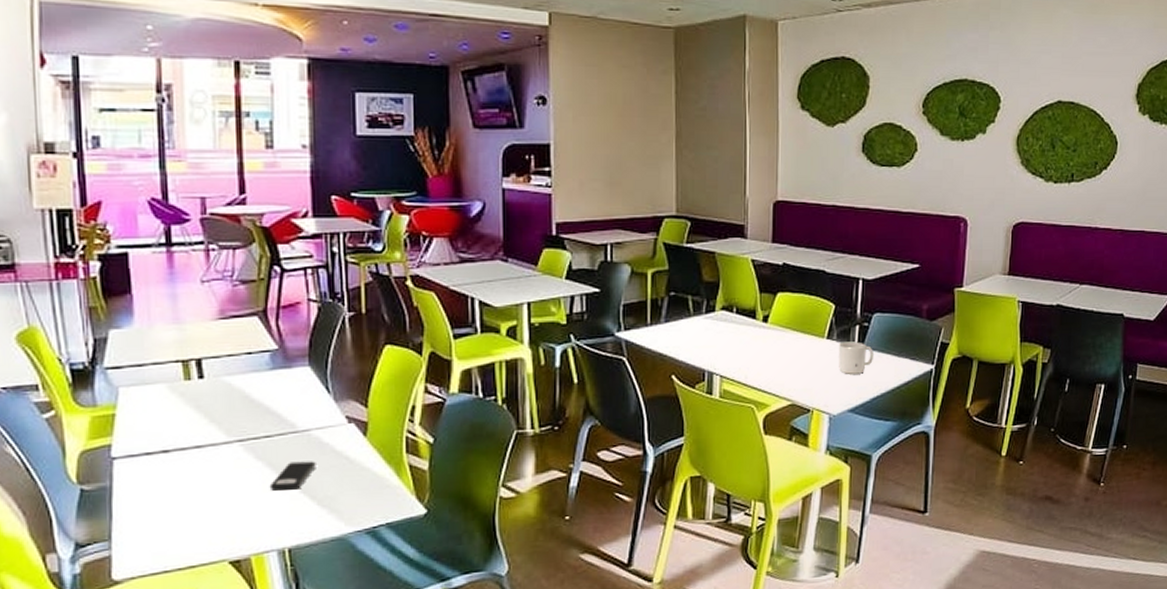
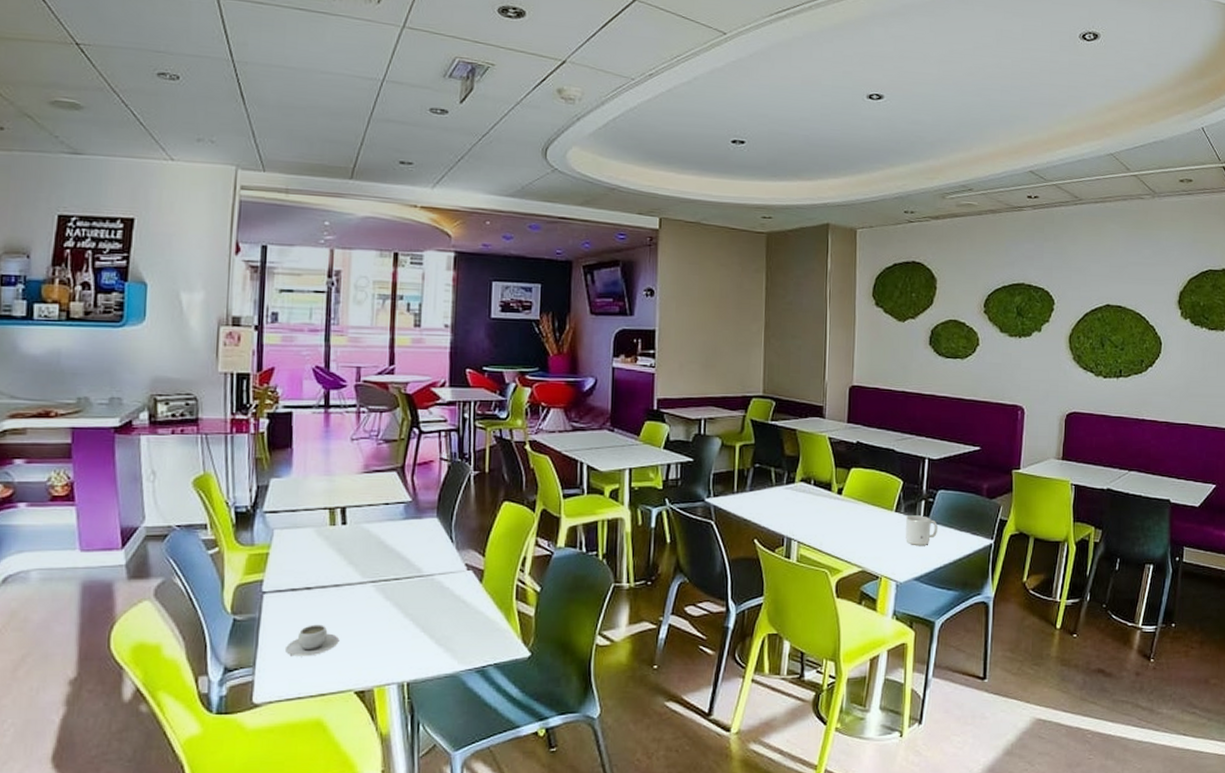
teacup: none [143,490,207,527] -> present [284,625,340,657]
phone: present [269,461,316,491] -> none [394,603,437,629]

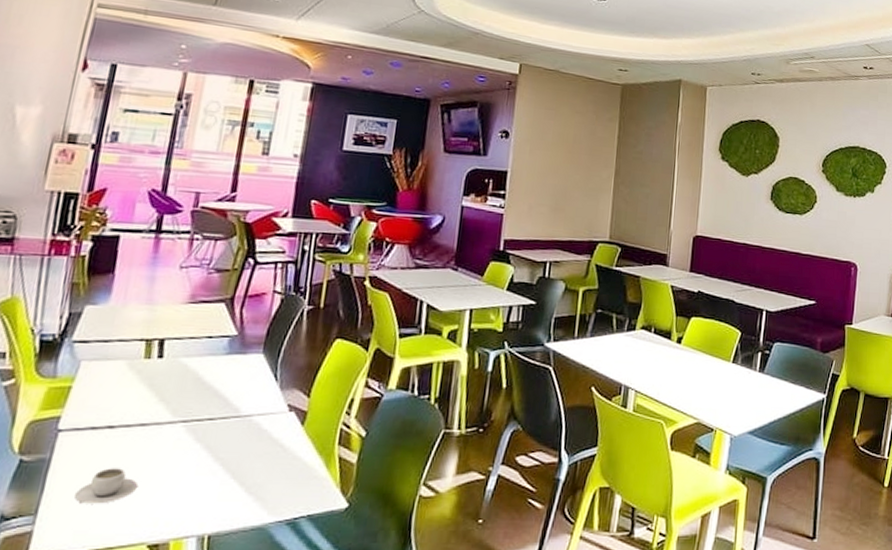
mug: present [905,515,937,545] -> none [741,367,773,398]

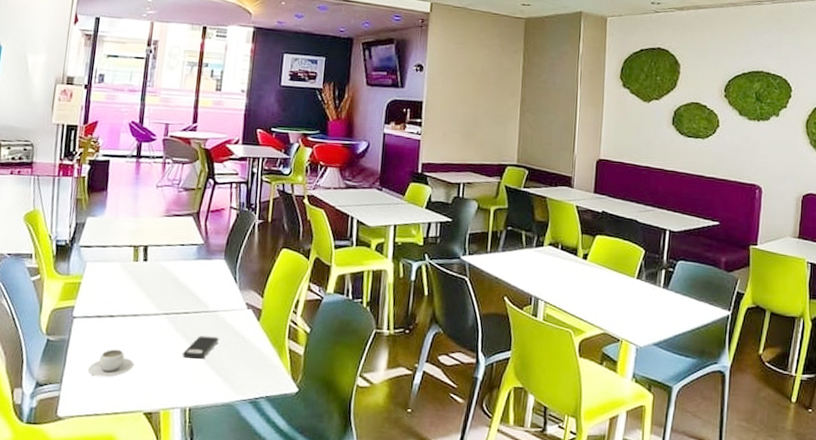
phone: none [202,446,252,474] -> present [182,335,219,359]

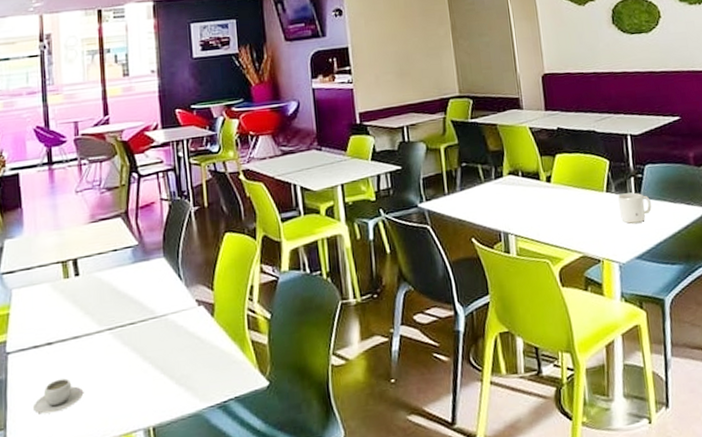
phone: present [182,335,219,359] -> none [135,343,173,373]
mug: none [646,283,677,313] -> present [617,192,652,224]

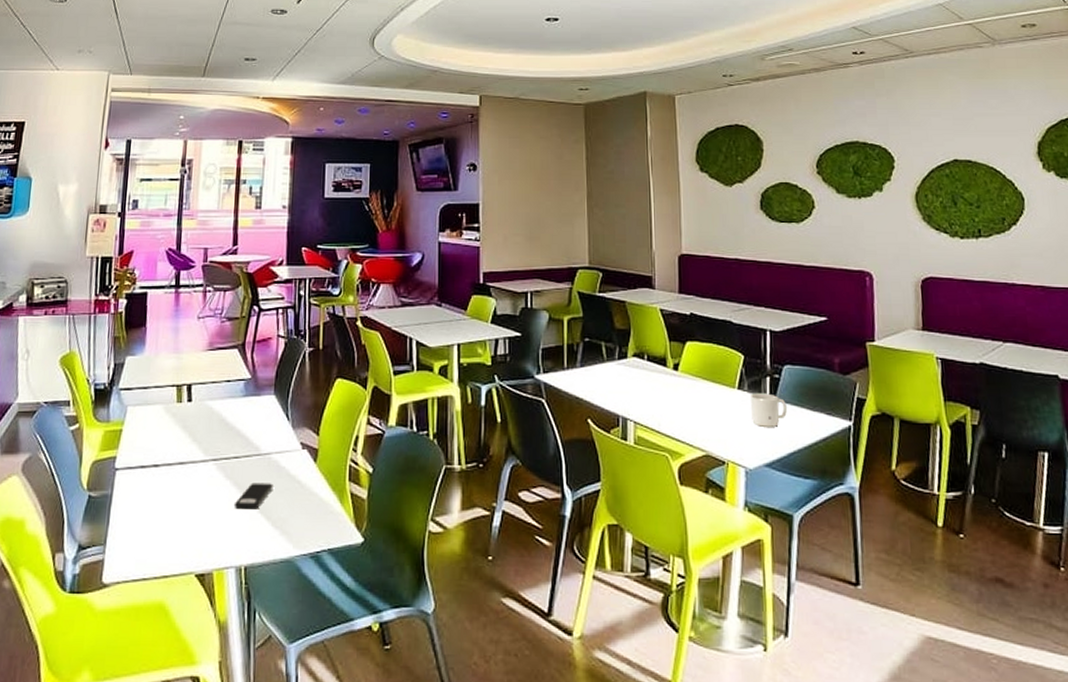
teacup: present [32,378,84,414] -> none [132,503,183,536]
phone: none [135,343,173,373] -> present [234,482,273,509]

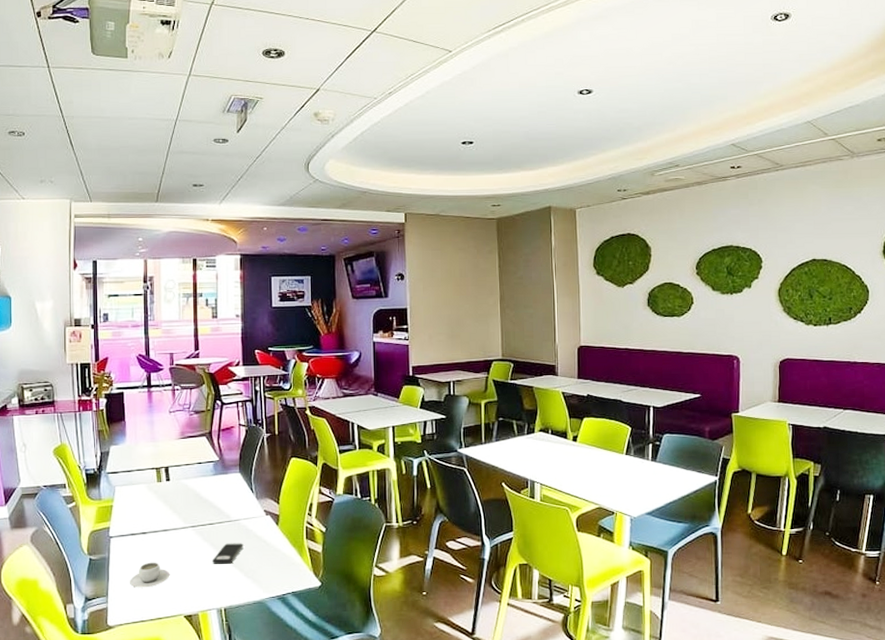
teacup: none [132,503,183,536] -> present [129,562,170,588]
mug: present [749,393,787,427] -> none [635,457,665,484]

